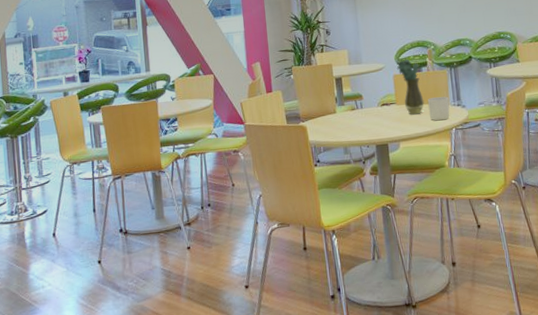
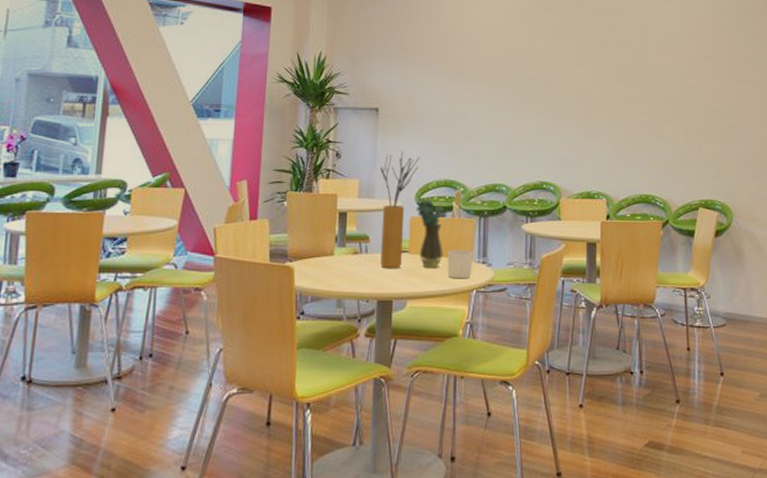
vase: none [363,22,394,119] -> present [380,151,420,269]

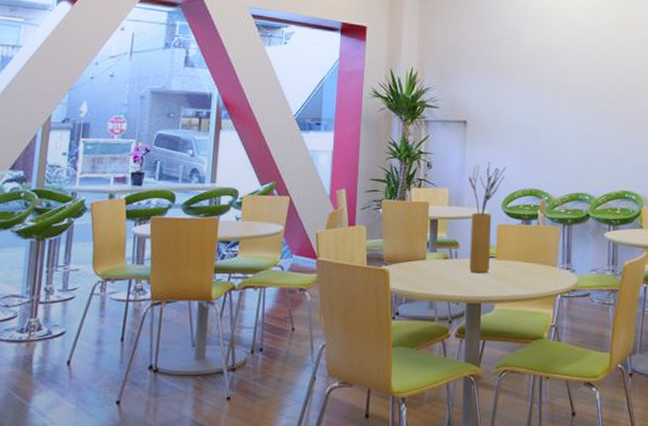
vase: present [415,196,444,268] -> none [502,205,529,273]
mug: present [447,250,473,279] -> none [532,256,557,284]

